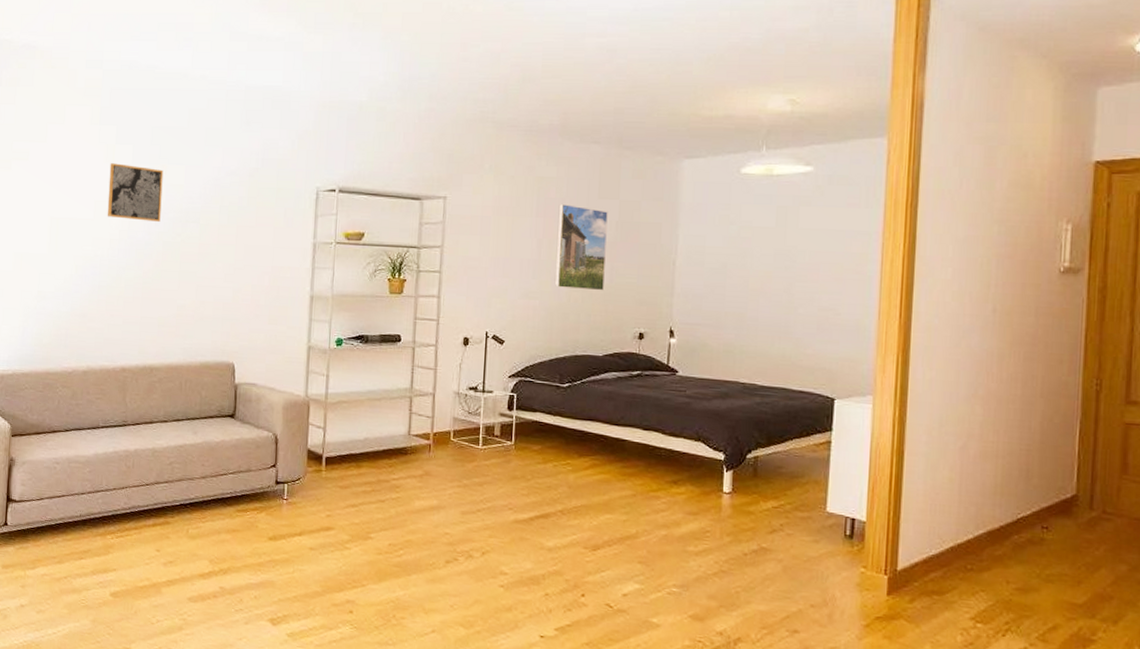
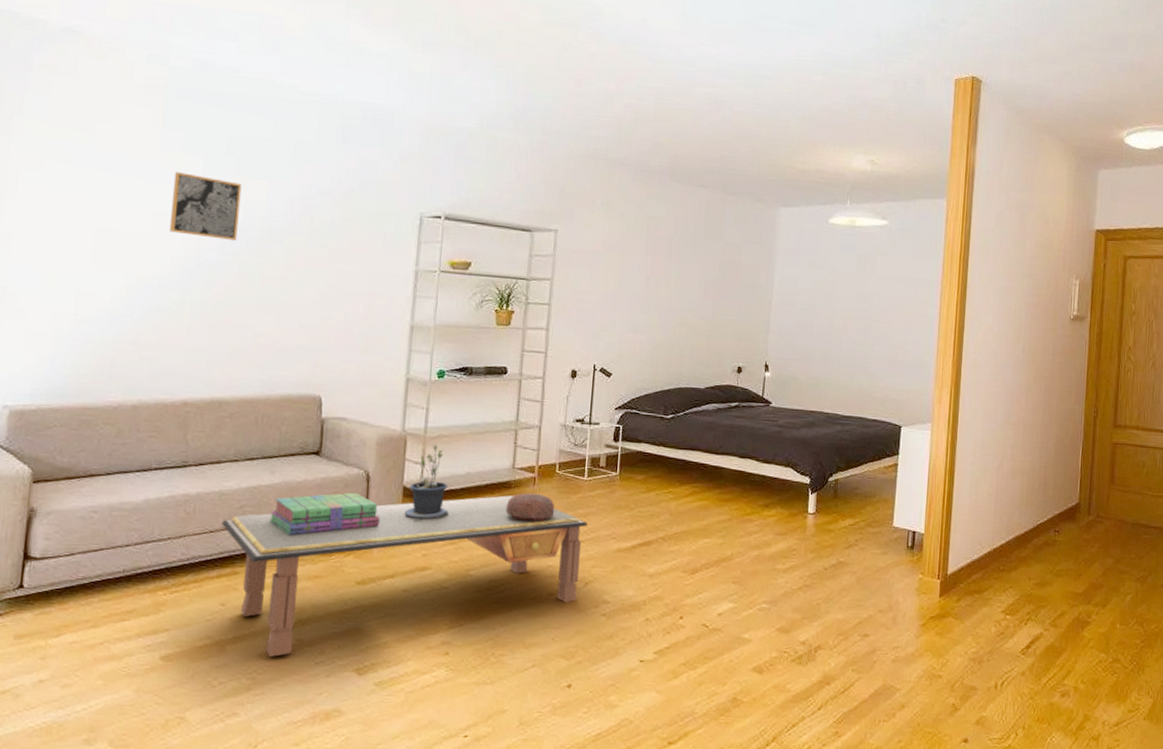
coffee table: none [155,461,483,601] -> present [221,495,587,657]
stack of books: none [194,453,288,491] -> present [269,492,381,536]
potted plant: none [309,410,349,485] -> present [404,444,449,523]
decorative bowl: none [402,459,451,489] -> present [505,492,555,522]
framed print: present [555,204,608,291] -> none [662,243,712,327]

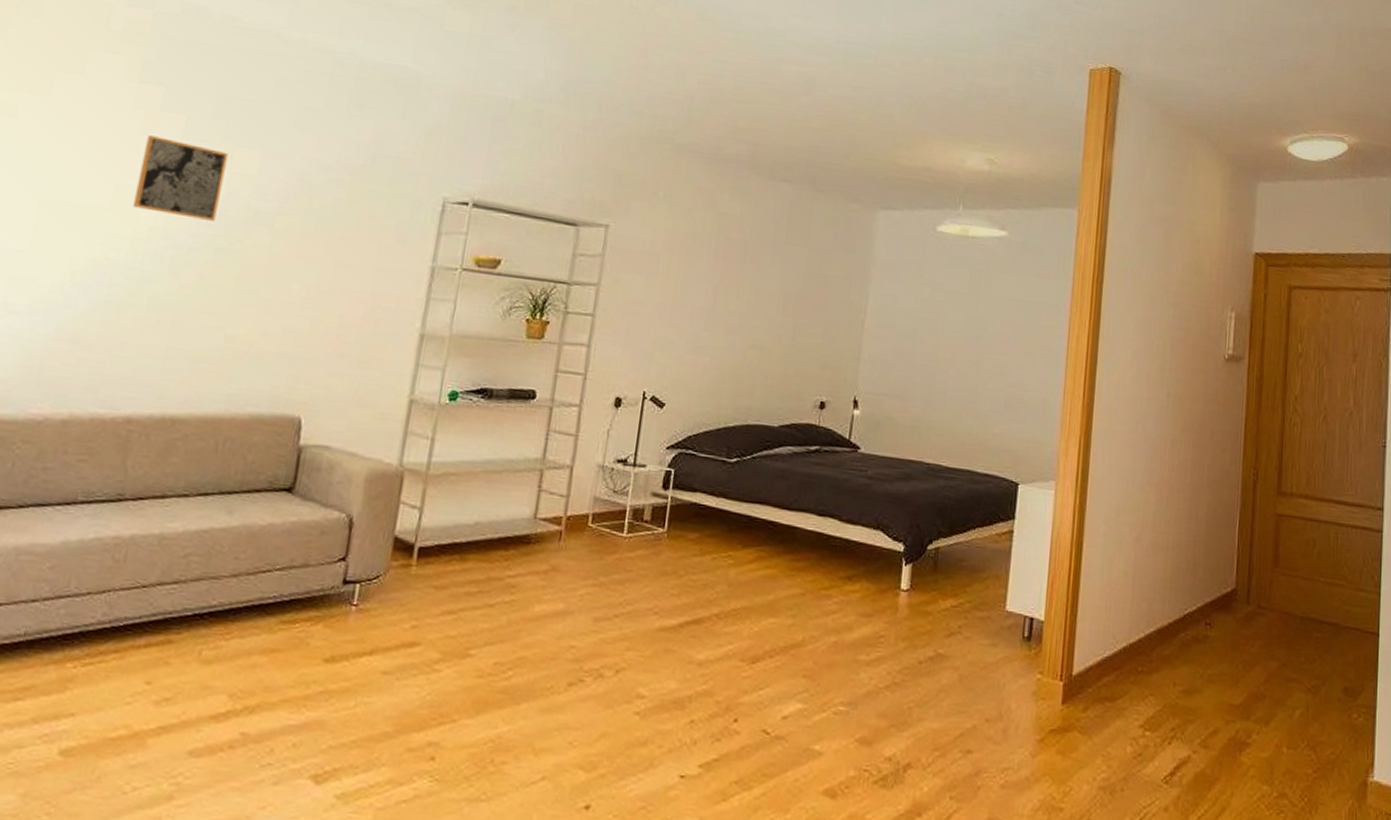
coffee table: present [221,495,587,657] -> none [158,553,624,755]
stack of books: present [269,492,381,536] -> none [220,542,362,595]
potted plant: present [404,444,449,523] -> none [392,484,451,585]
decorative bowl: present [505,492,555,522] -> none [521,550,585,589]

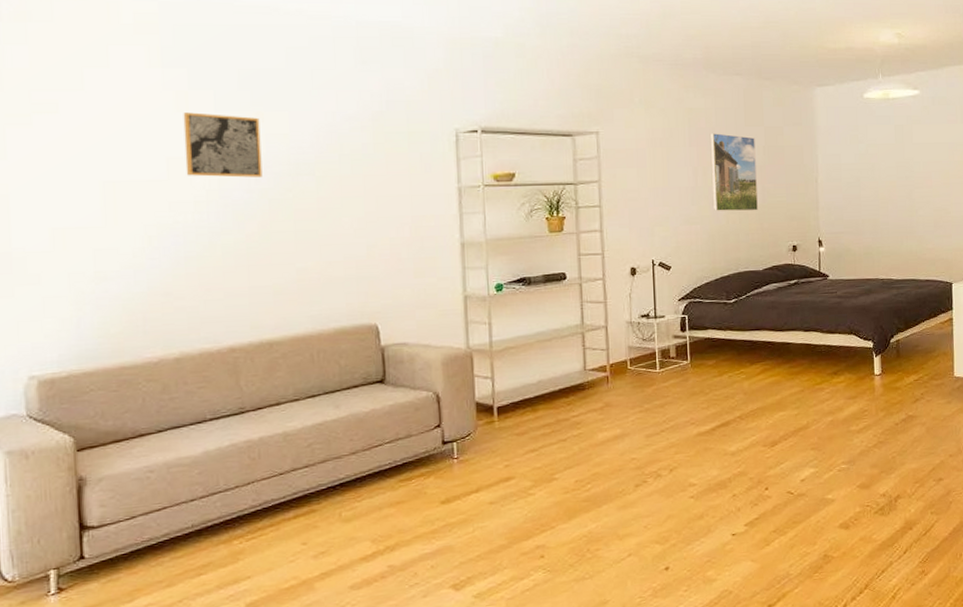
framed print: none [730,247,795,351] -> present [709,133,758,212]

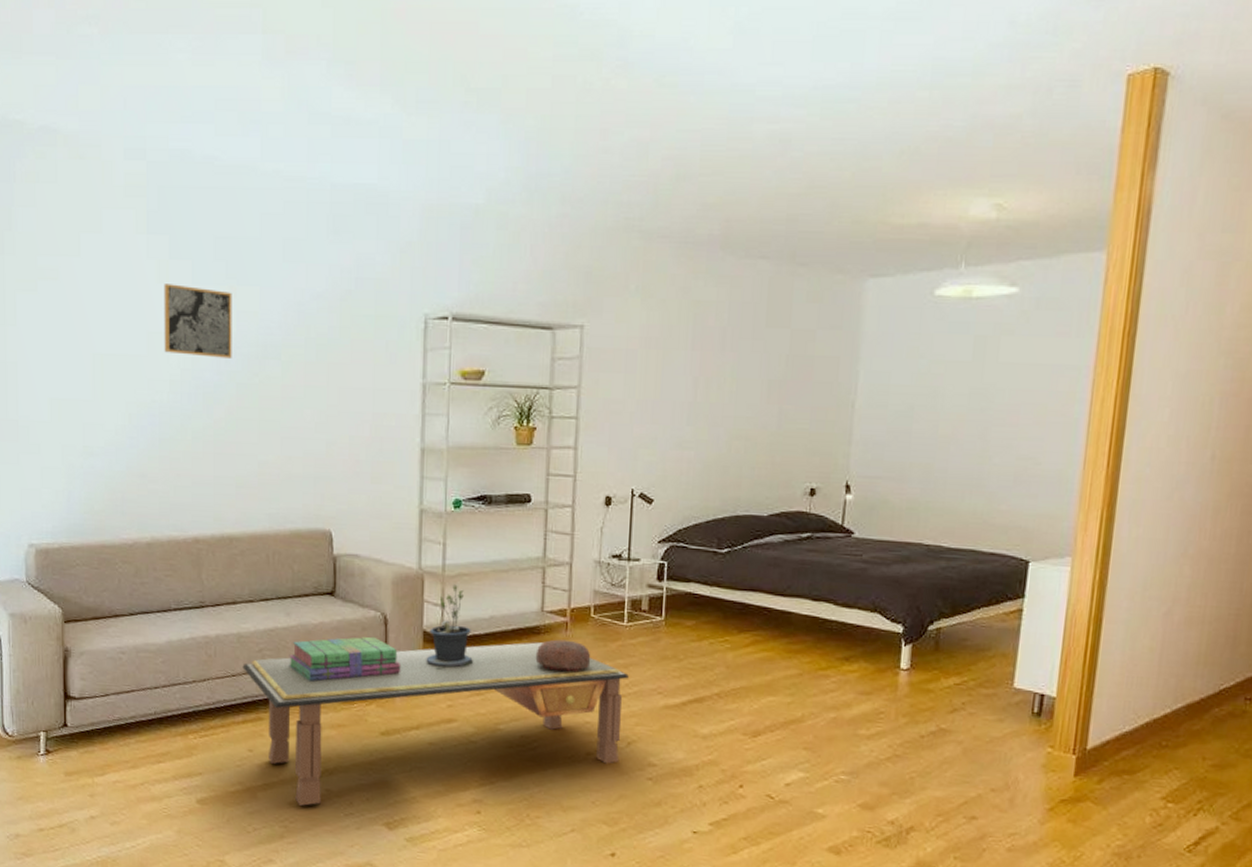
coffee table: none [290,397,665,587] -> present [242,642,629,806]
stack of books: none [341,415,457,466] -> present [289,636,401,681]
potted plant: none [480,357,525,436] -> present [426,584,473,671]
decorative bowl: none [582,391,632,420] -> present [535,639,591,673]
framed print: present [709,133,758,212] -> none [714,334,777,439]

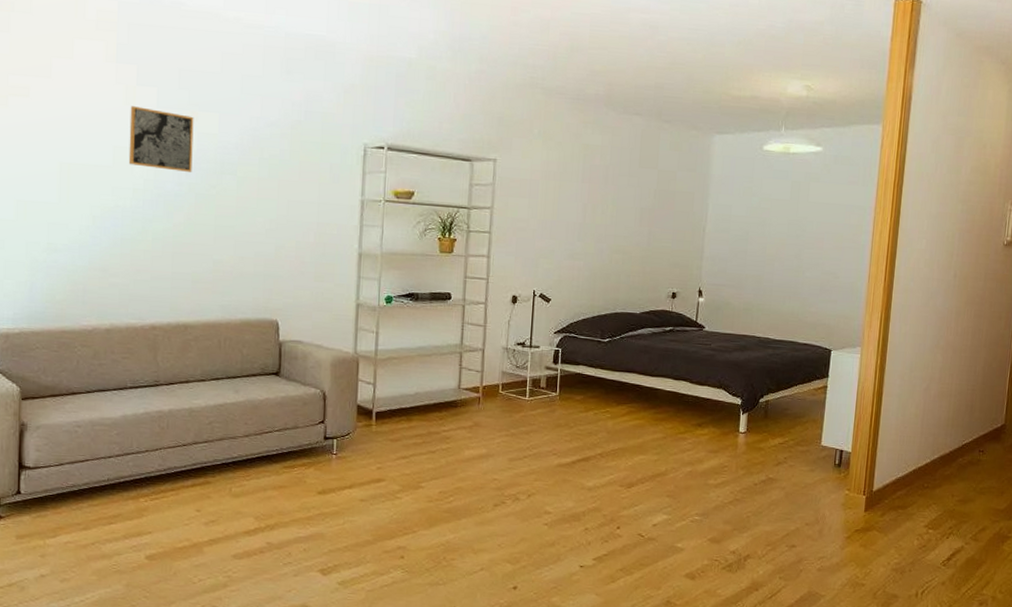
coffee table: present [242,642,629,806] -> none [193,414,530,558]
stack of books: present [289,636,401,681] -> none [236,410,337,449]
potted plant: present [426,584,473,671] -> none [359,366,400,439]
decorative bowl: present [535,639,591,673] -> none [452,411,499,439]

